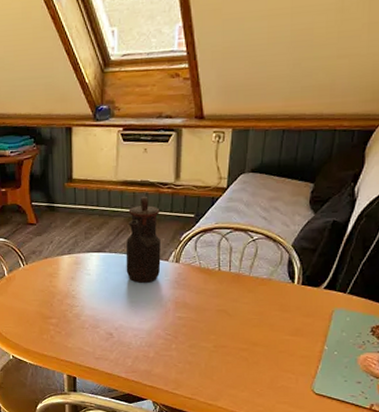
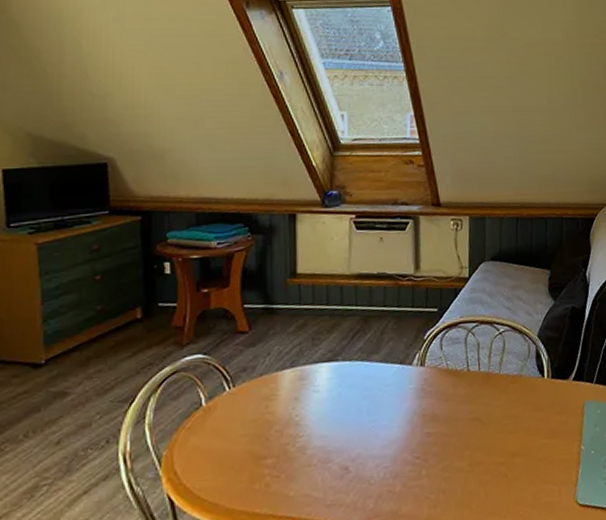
teapot: present [126,196,161,283] -> none [362,290,404,396]

